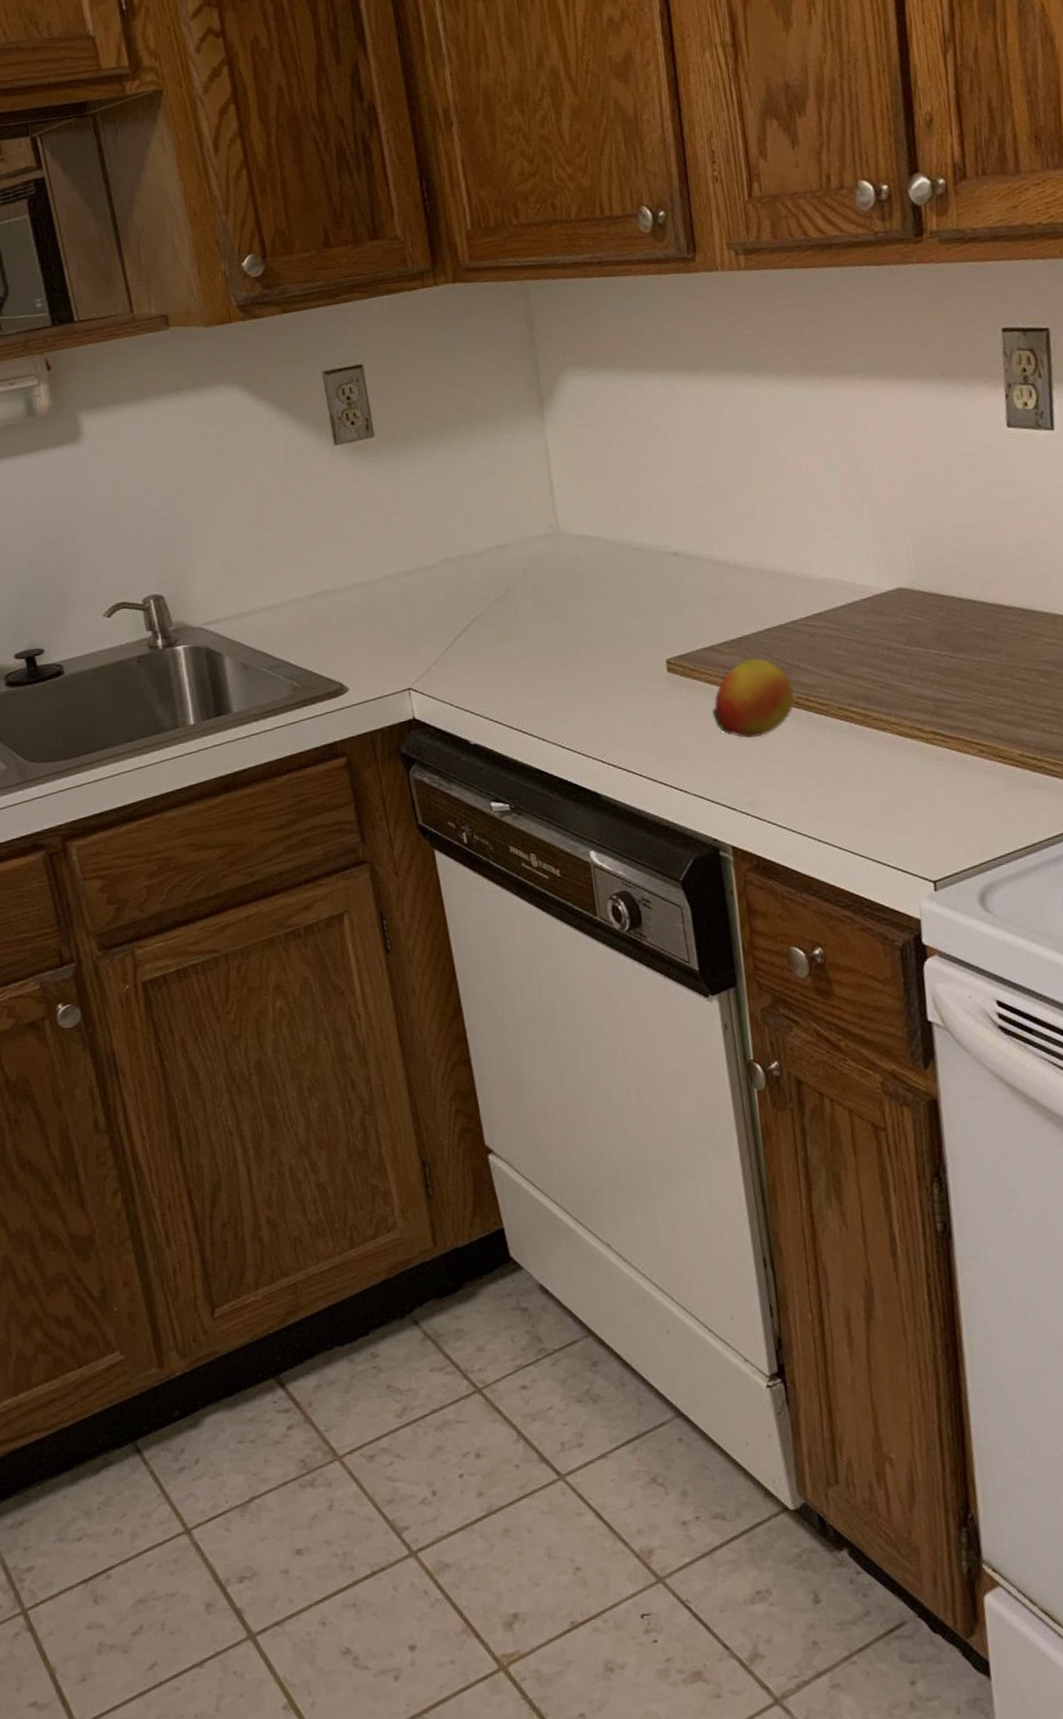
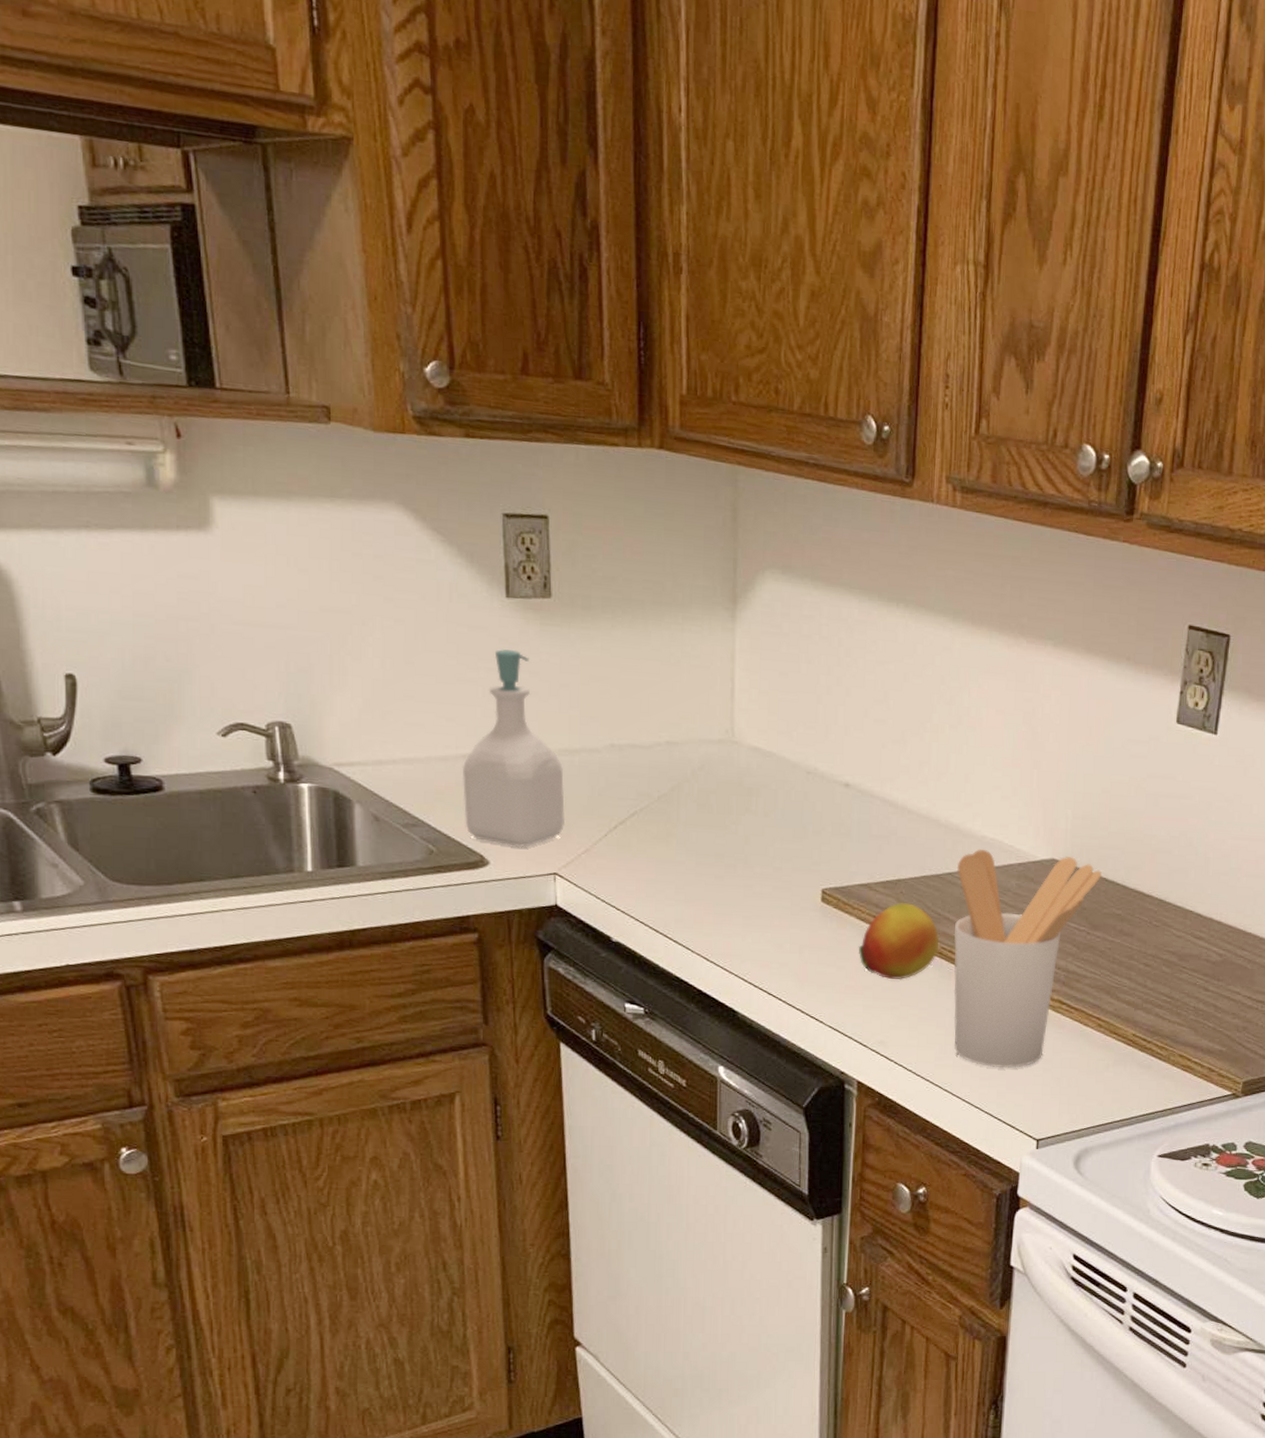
soap bottle: none [314,490,413,671] -> present [462,649,566,848]
utensil holder: none [799,582,955,812] -> present [953,848,1102,1069]

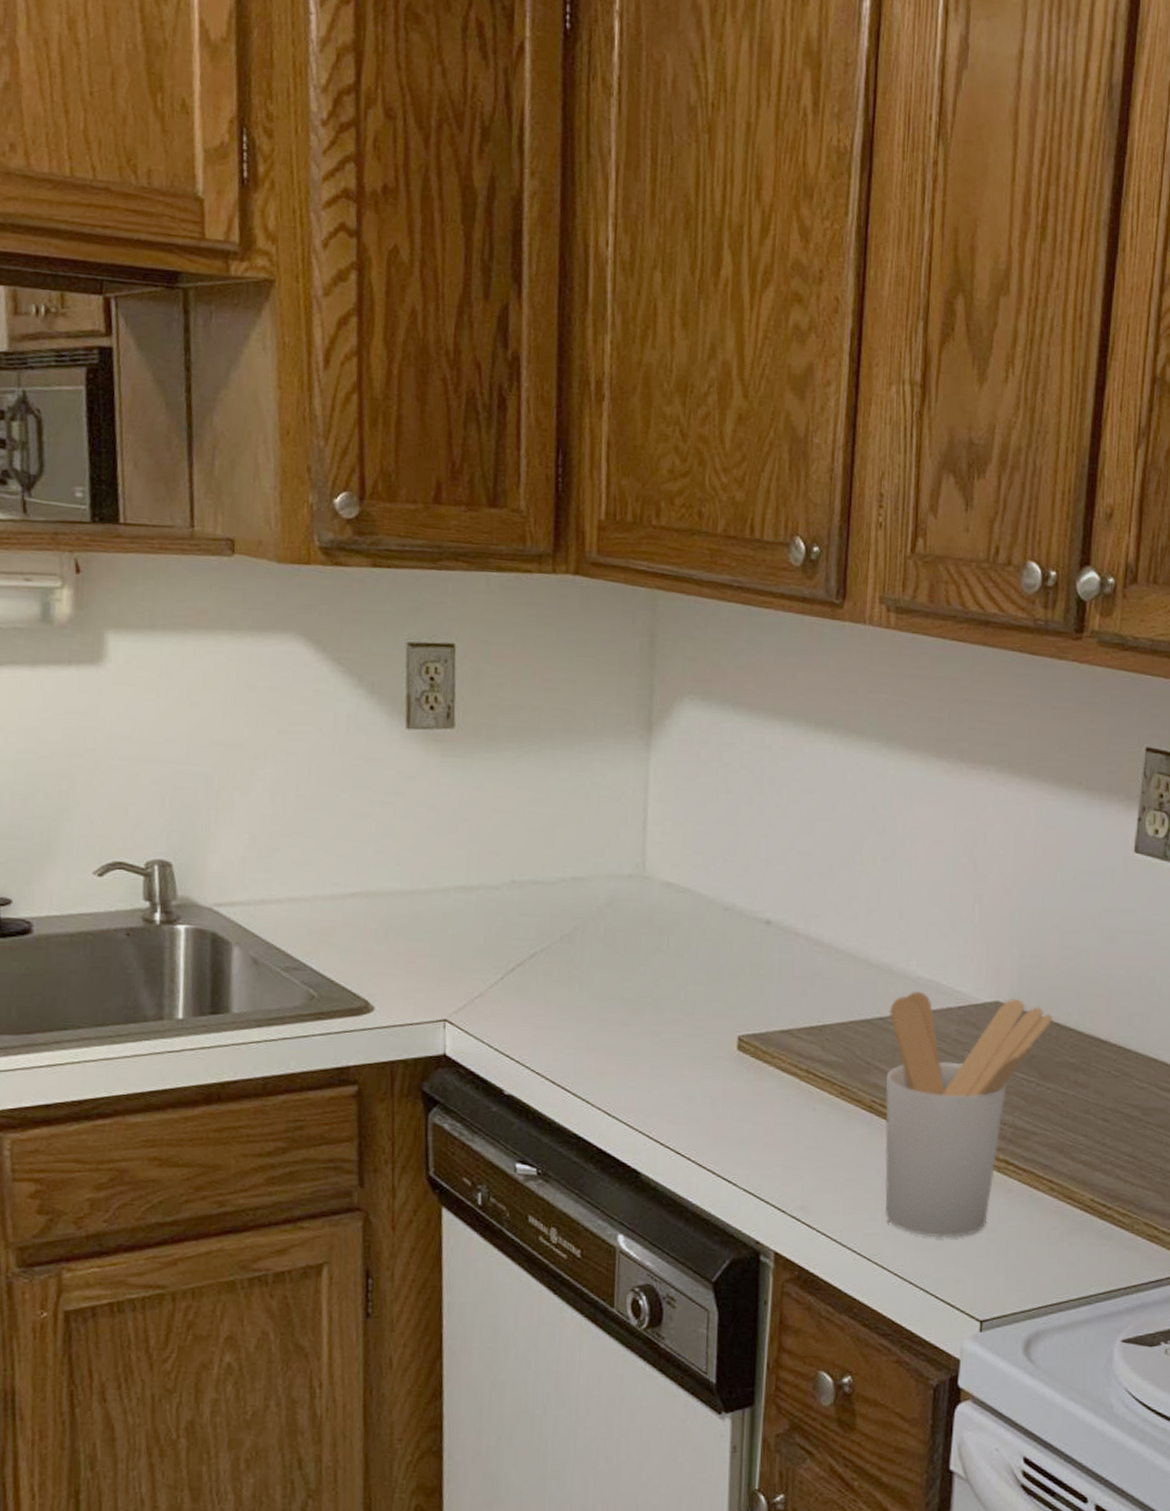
soap bottle: present [462,649,566,848] -> none [350,782,459,993]
fruit: present [858,903,940,980] -> none [777,1051,869,1138]

